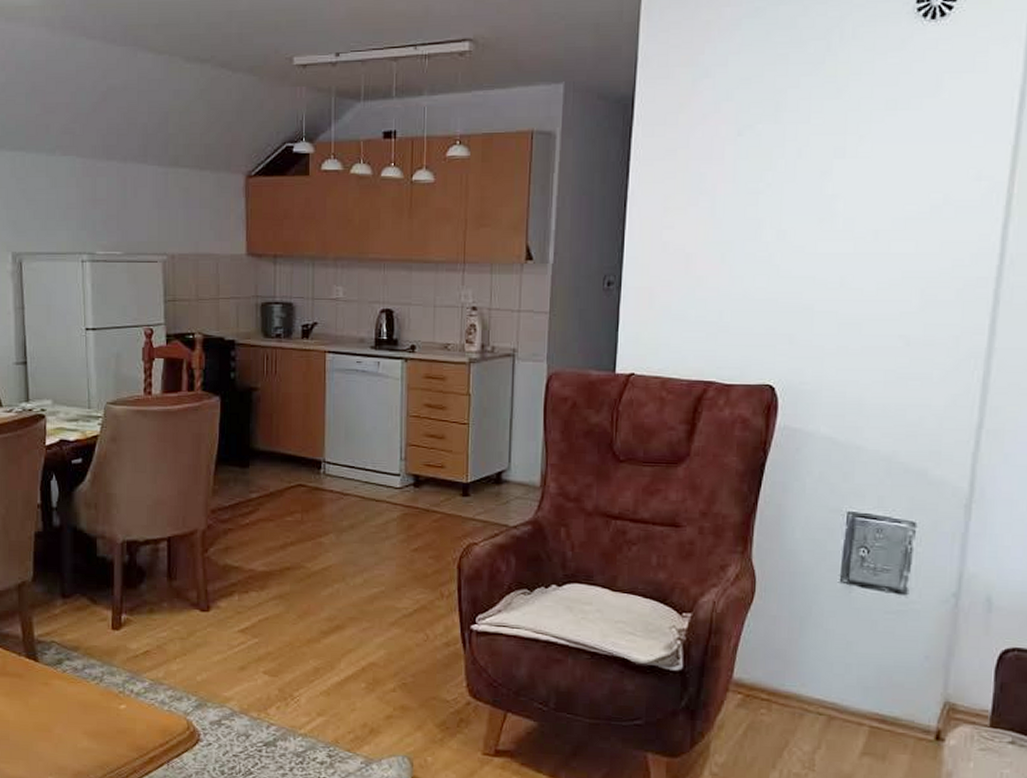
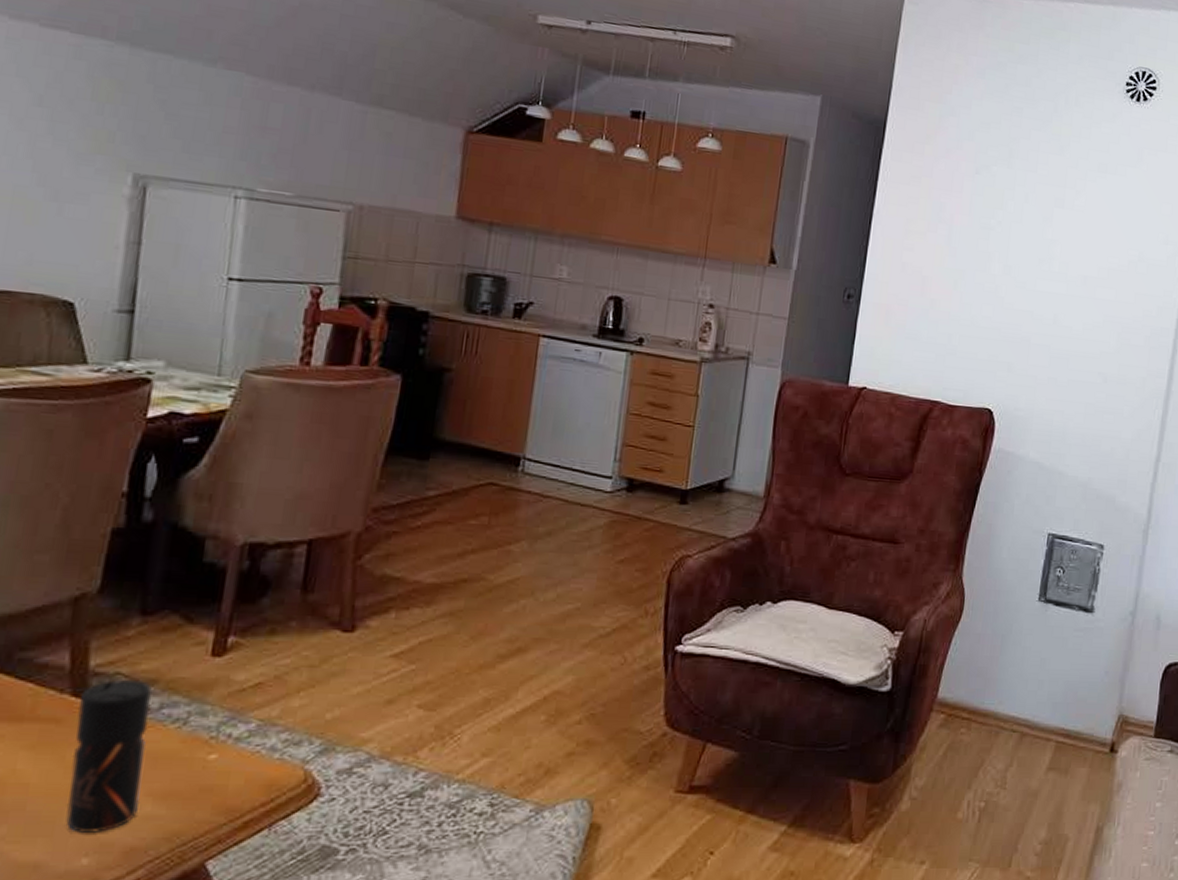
pepper grinder: none [31,646,80,760] -> present [66,679,153,834]

